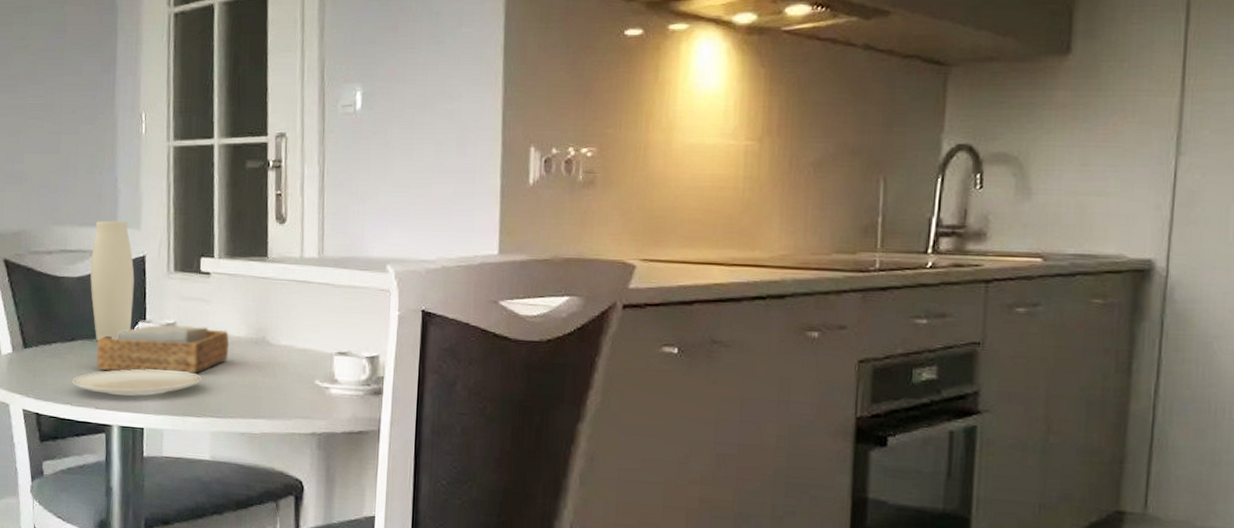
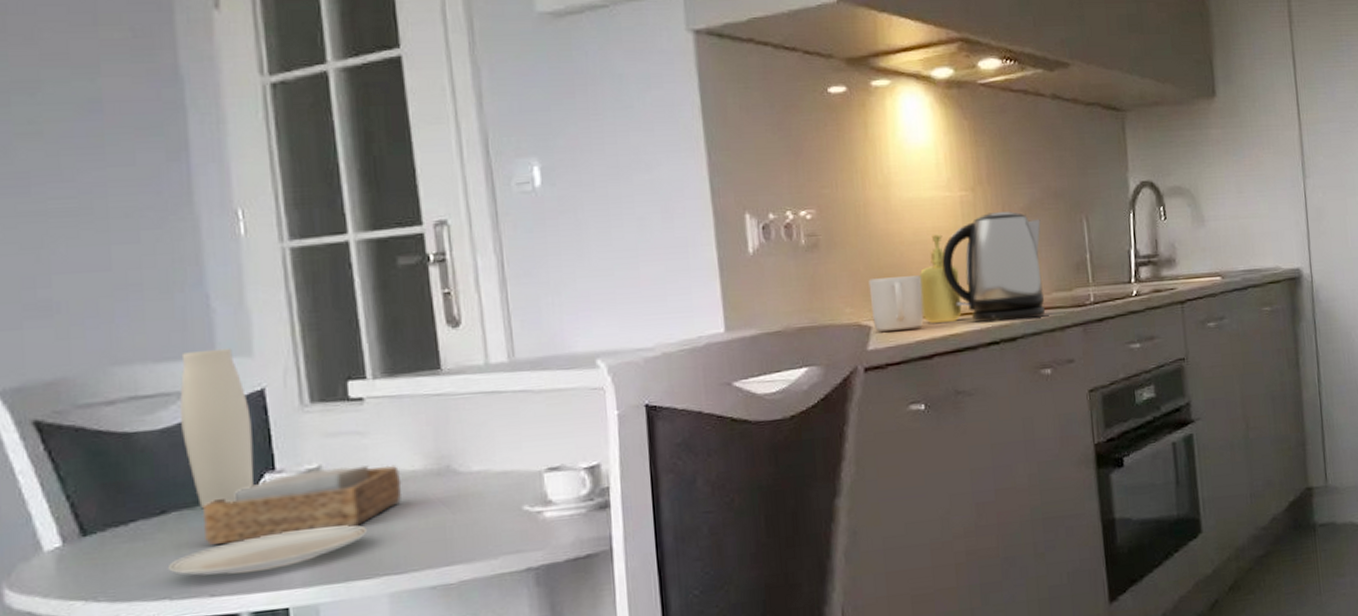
mug: none [638,220,693,274] -> present [868,275,924,333]
soap dispenser: none [688,182,732,271] -> present [920,234,962,323]
kettle: none [716,165,831,277] -> present [941,211,1046,322]

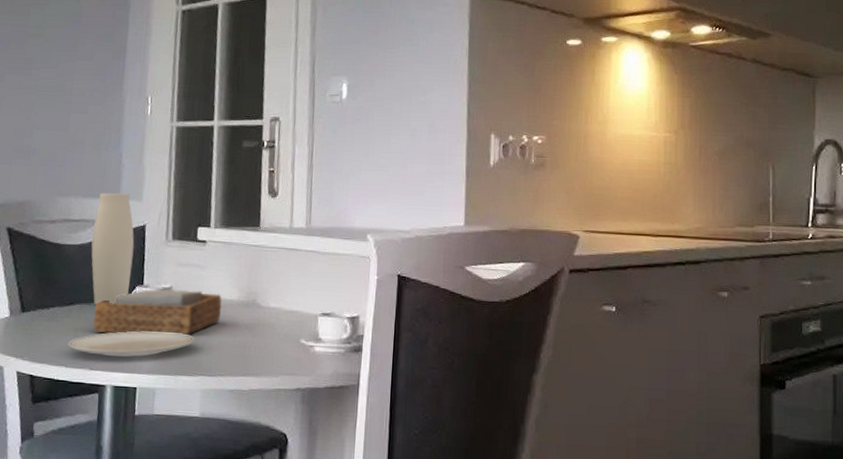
mug: present [868,275,924,333] -> none [580,197,625,244]
soap dispenser: present [920,234,962,323] -> none [622,166,656,241]
kettle: present [941,211,1046,322] -> none [643,153,732,246]

